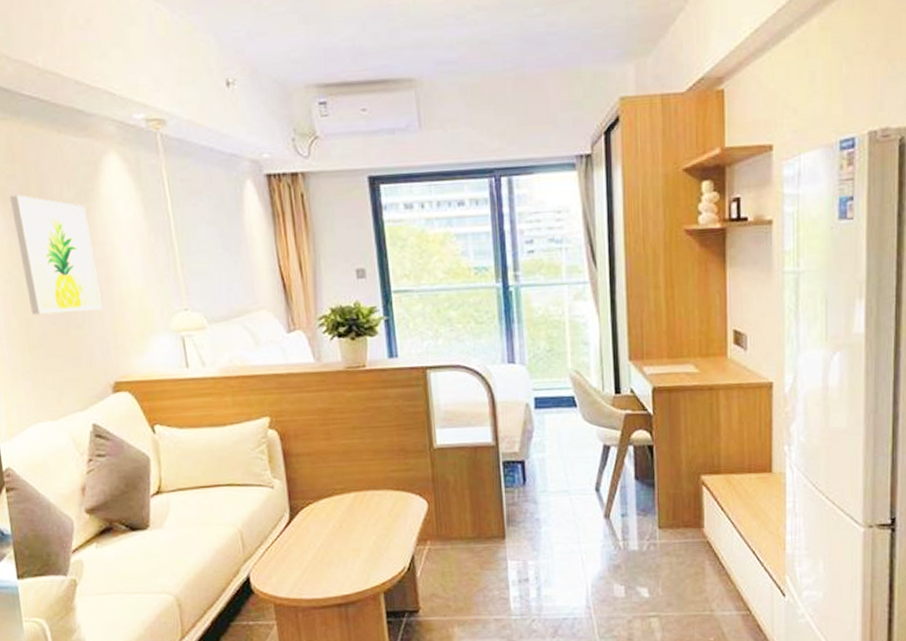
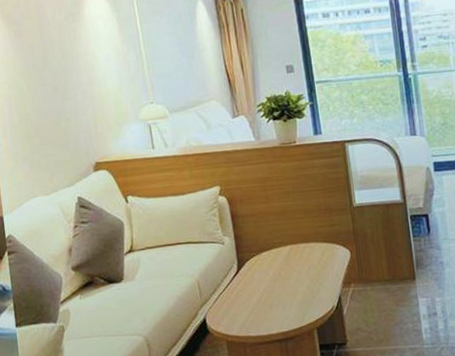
wall art: present [10,195,102,315] -> none [14,19,86,112]

